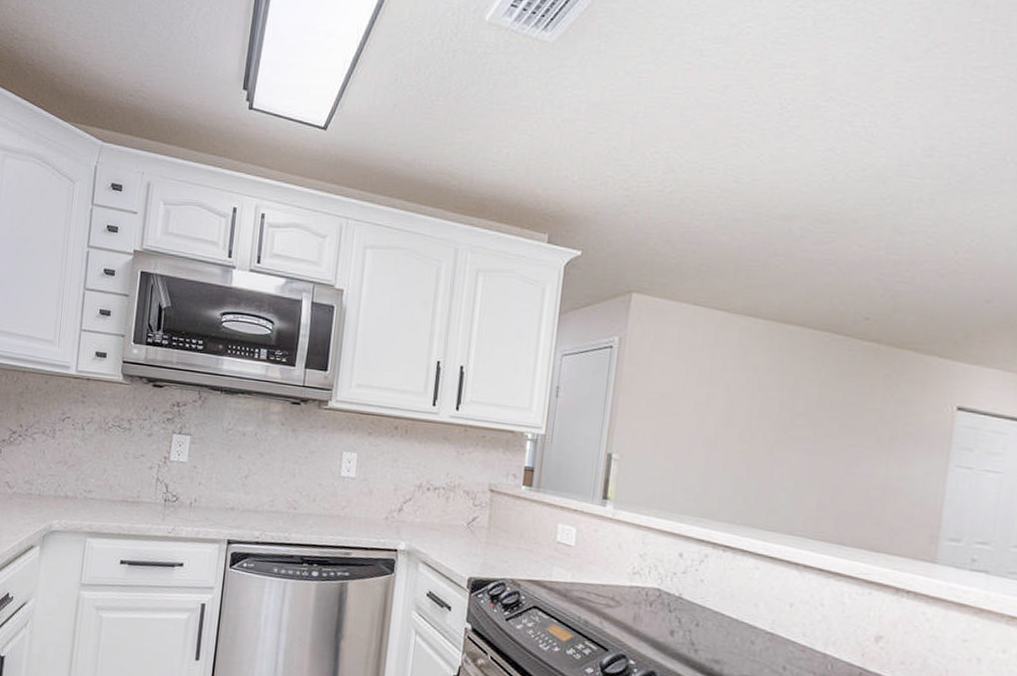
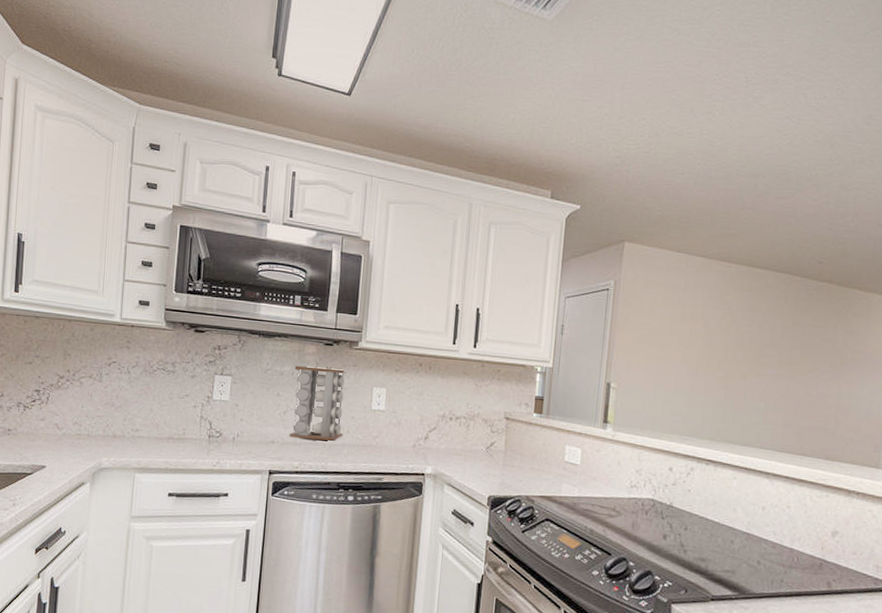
spice rack: none [250,425,314,510] -> present [289,365,346,442]

